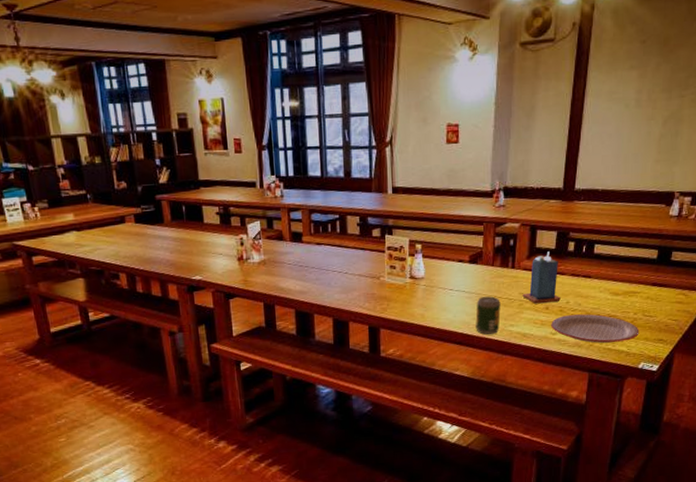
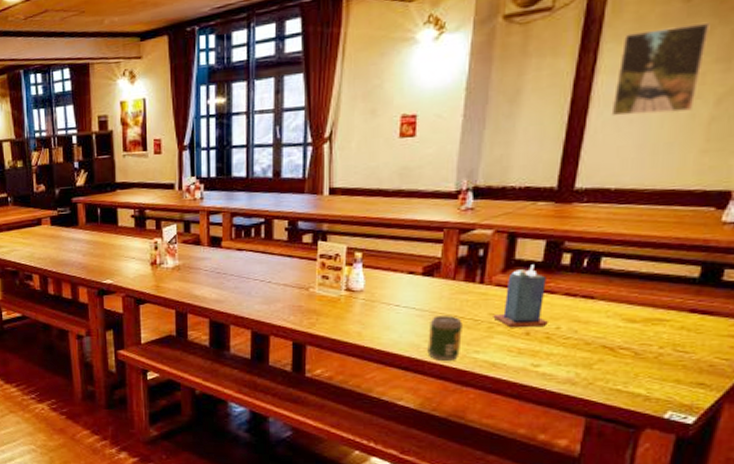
plate: present [551,314,640,344] -> none [532,344,667,383]
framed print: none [597,60,658,132] -> present [611,22,710,117]

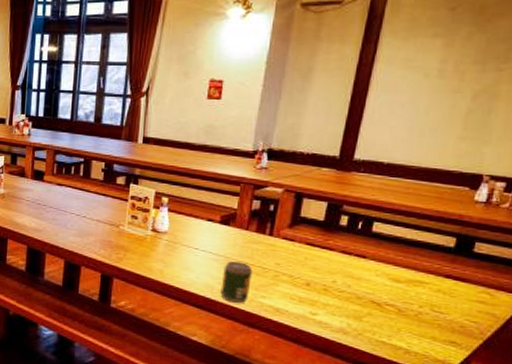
candle: present [493,264,548,328] -> none [279,223,326,279]
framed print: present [611,22,710,117] -> none [386,29,470,102]

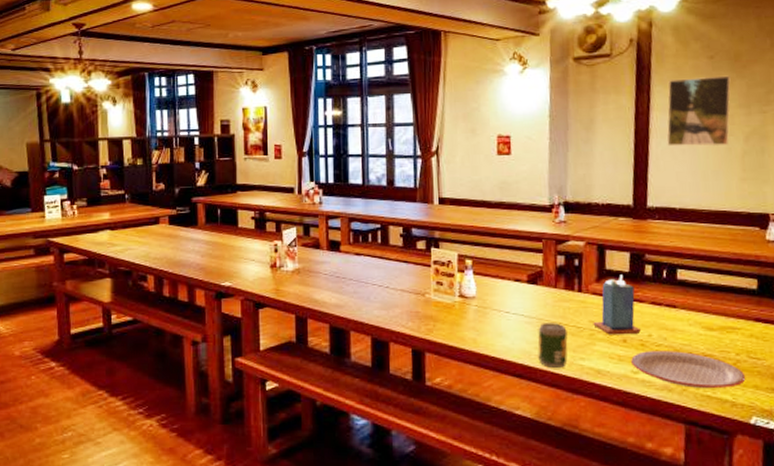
candle: none [279,223,326,279] -> present [593,275,641,335]
plate: none [311,295,425,337] -> present [631,351,746,389]
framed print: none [386,29,470,102] -> present [667,75,731,146]

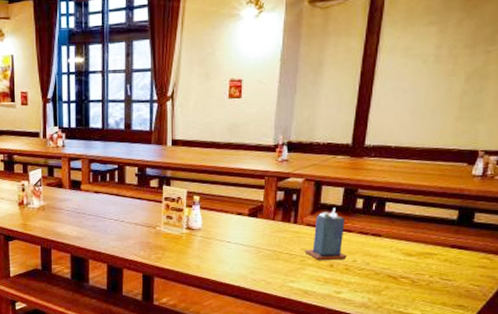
soda can: present [537,323,568,368] -> none [253,251,281,289]
plate: present [631,351,746,389] -> none [335,274,436,306]
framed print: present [667,75,731,146] -> none [390,15,460,88]

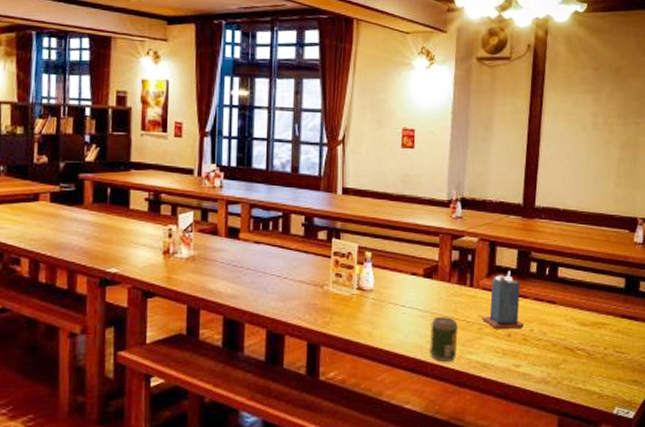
soda can: none [253,251,281,289] -> present [430,317,458,362]

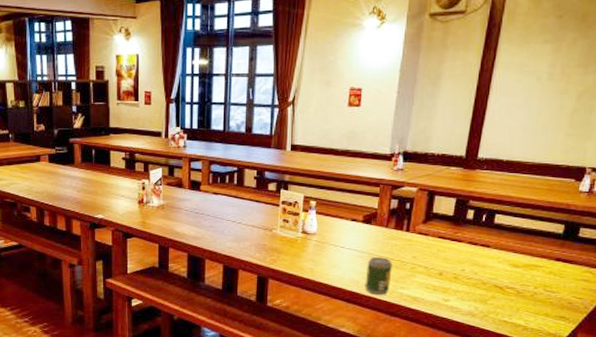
candle: present [482,271,524,330] -> none [415,218,456,269]

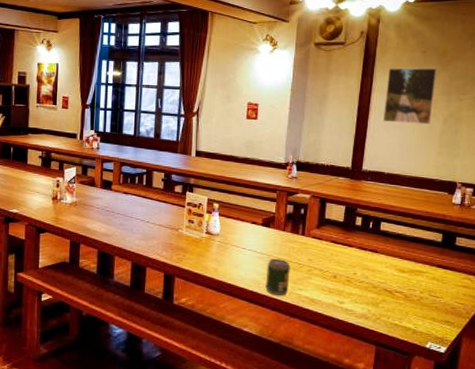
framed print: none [505,35,575,103] -> present [383,67,437,124]

